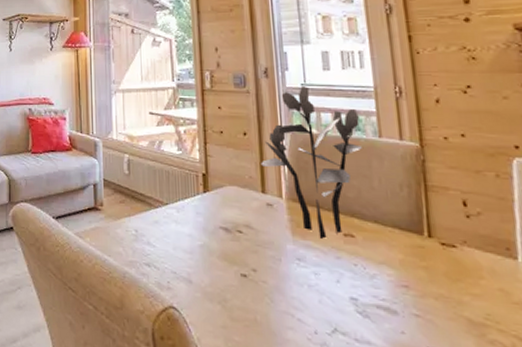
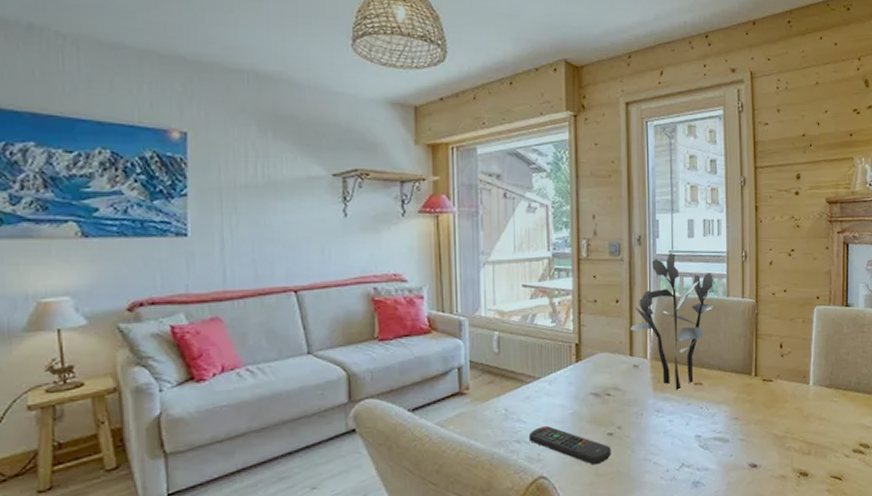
remote control: none [158,253,246,307] -> present [528,425,611,465]

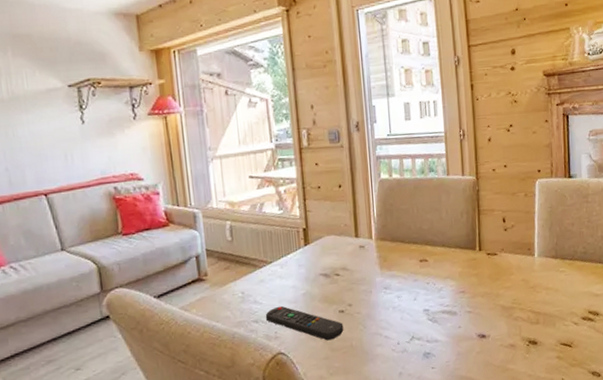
plant: present [630,253,714,390] -> none [354,136,434,268]

